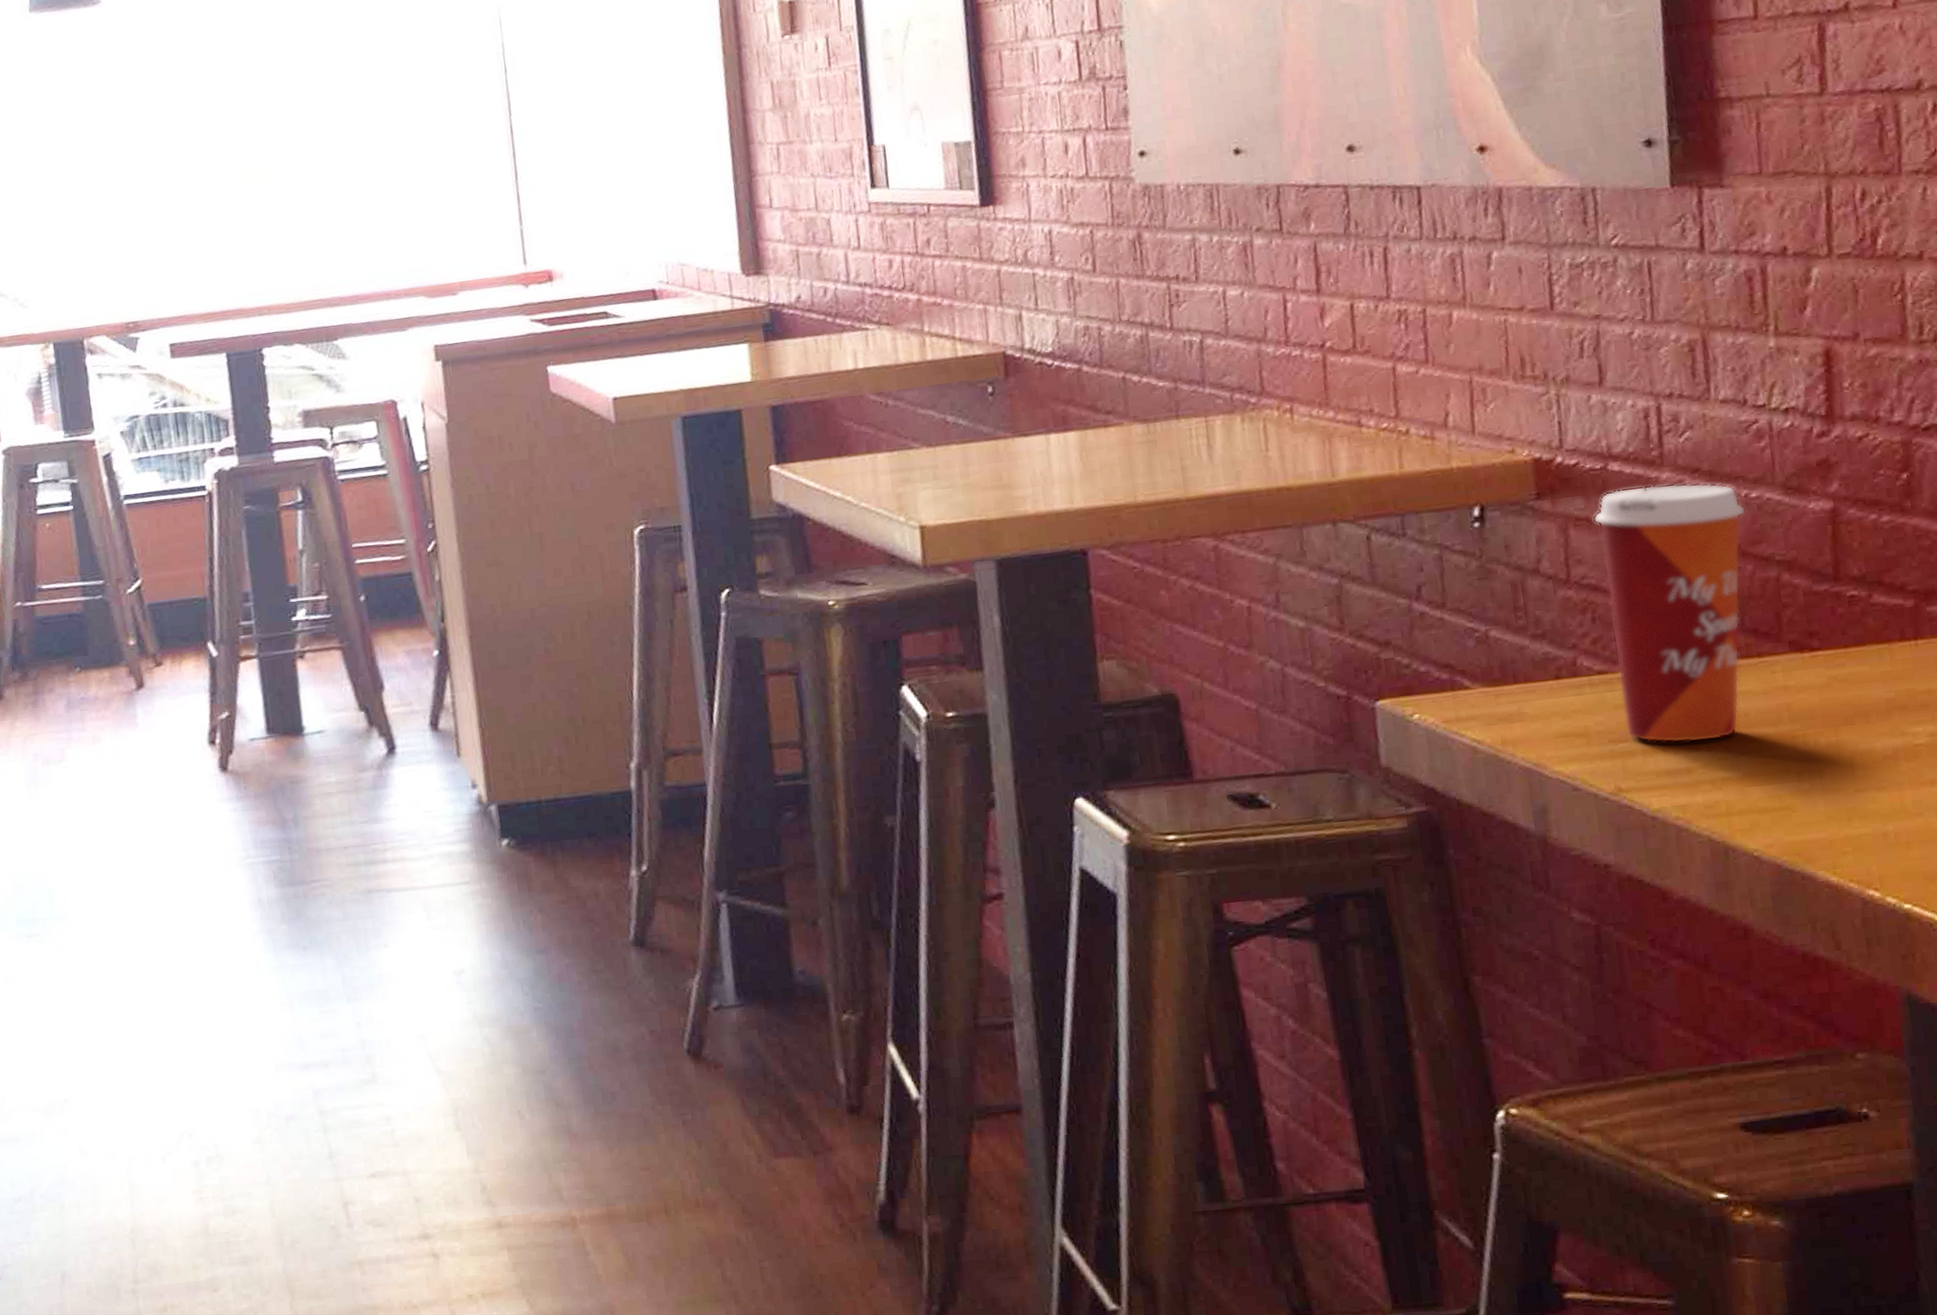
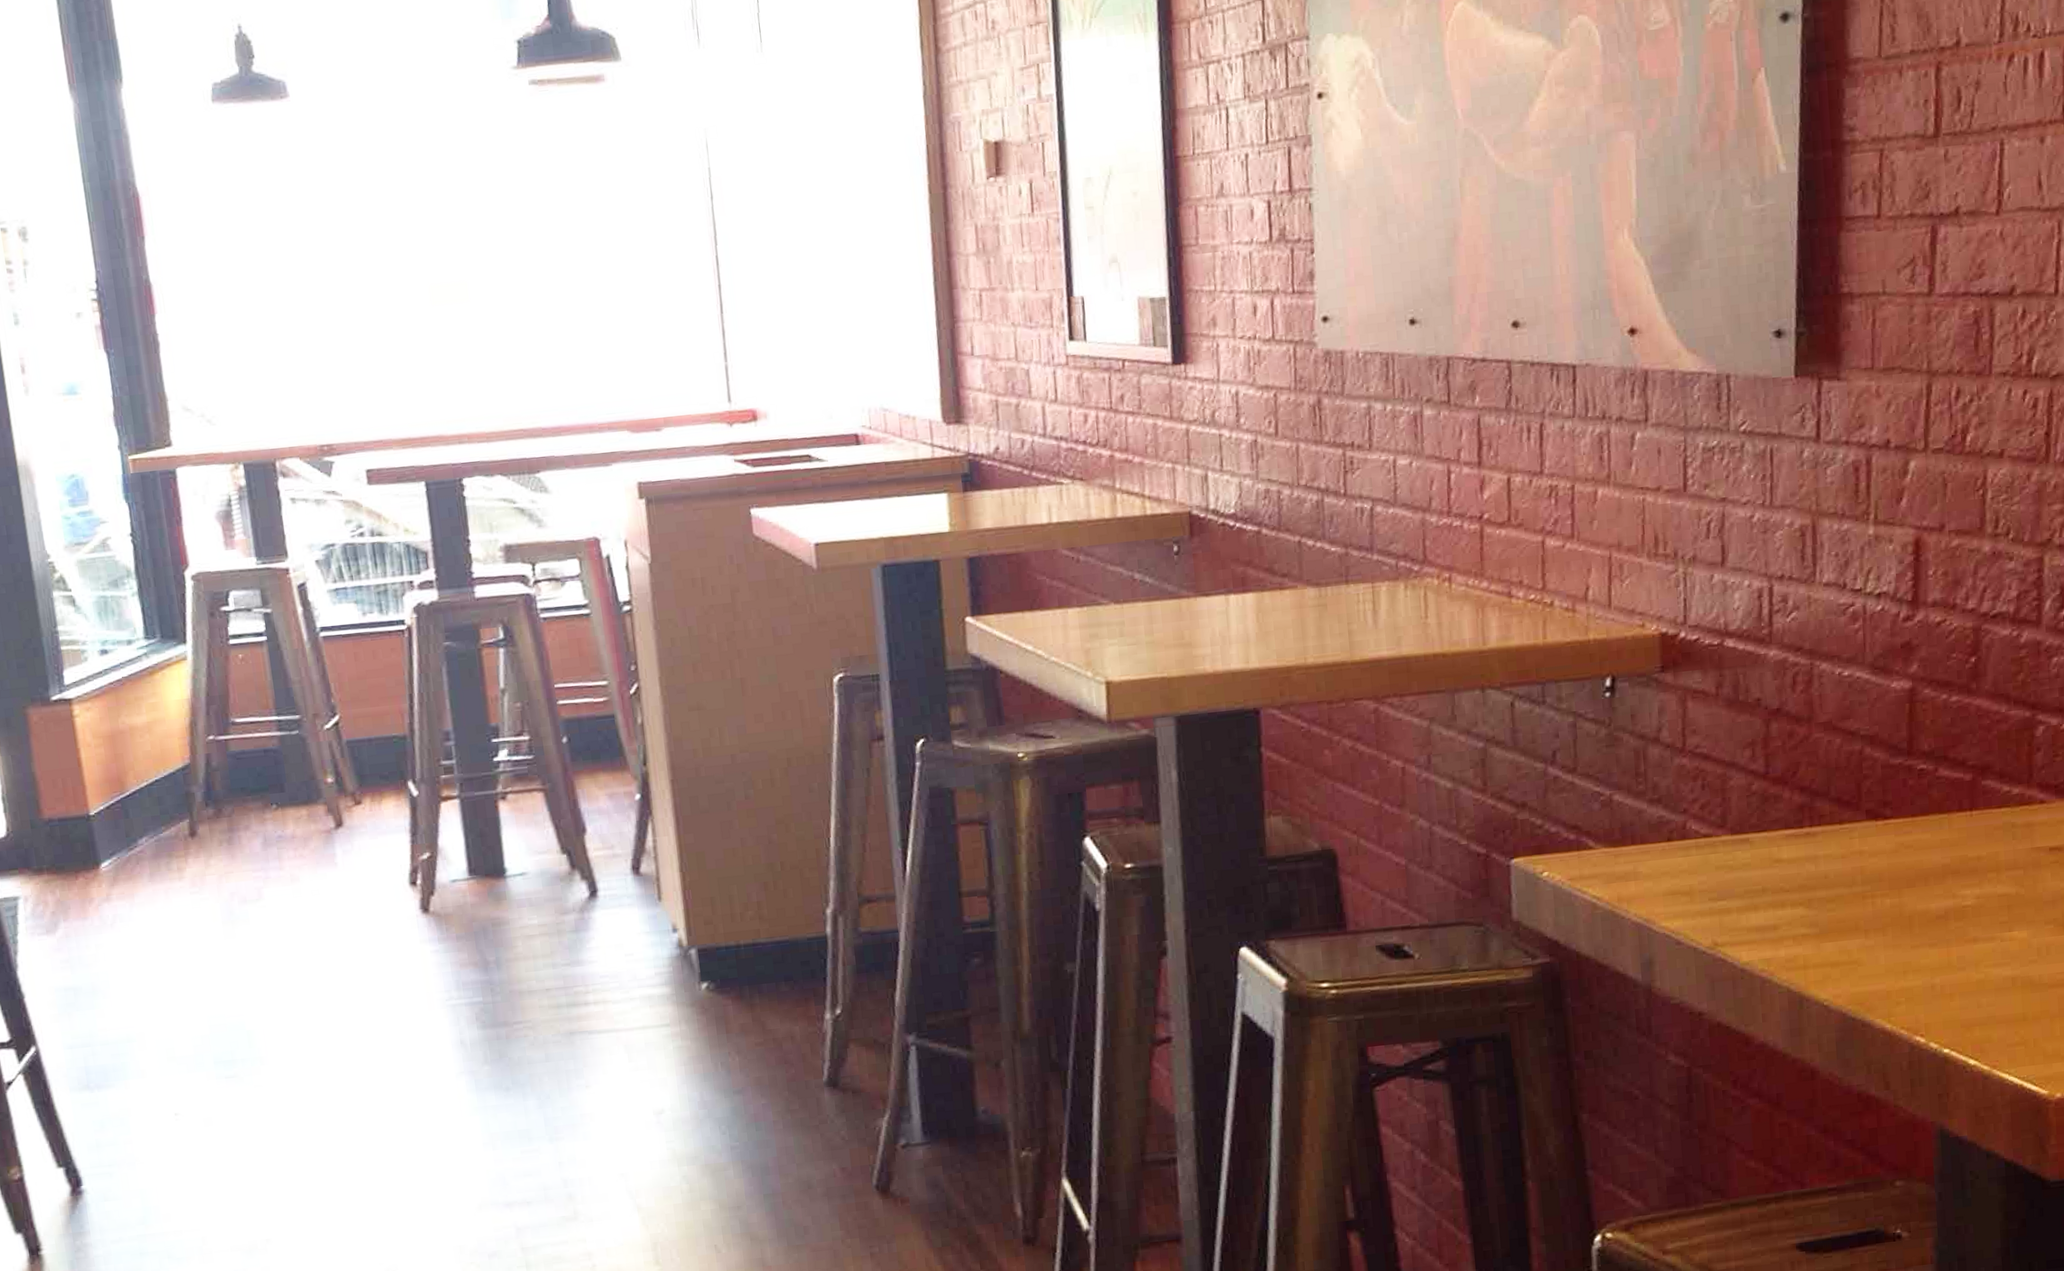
paper cup: present [1595,483,1745,744] -> none [1710,660,1838,902]

